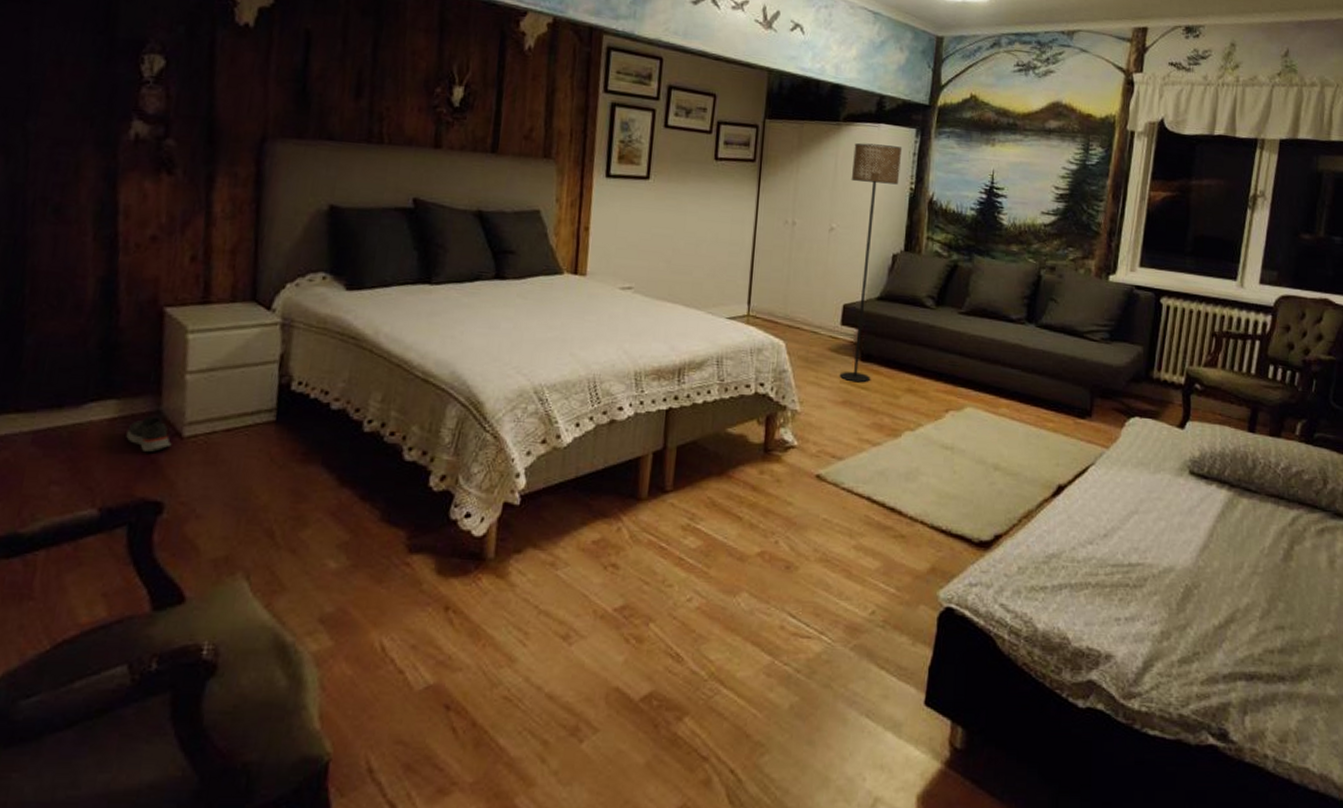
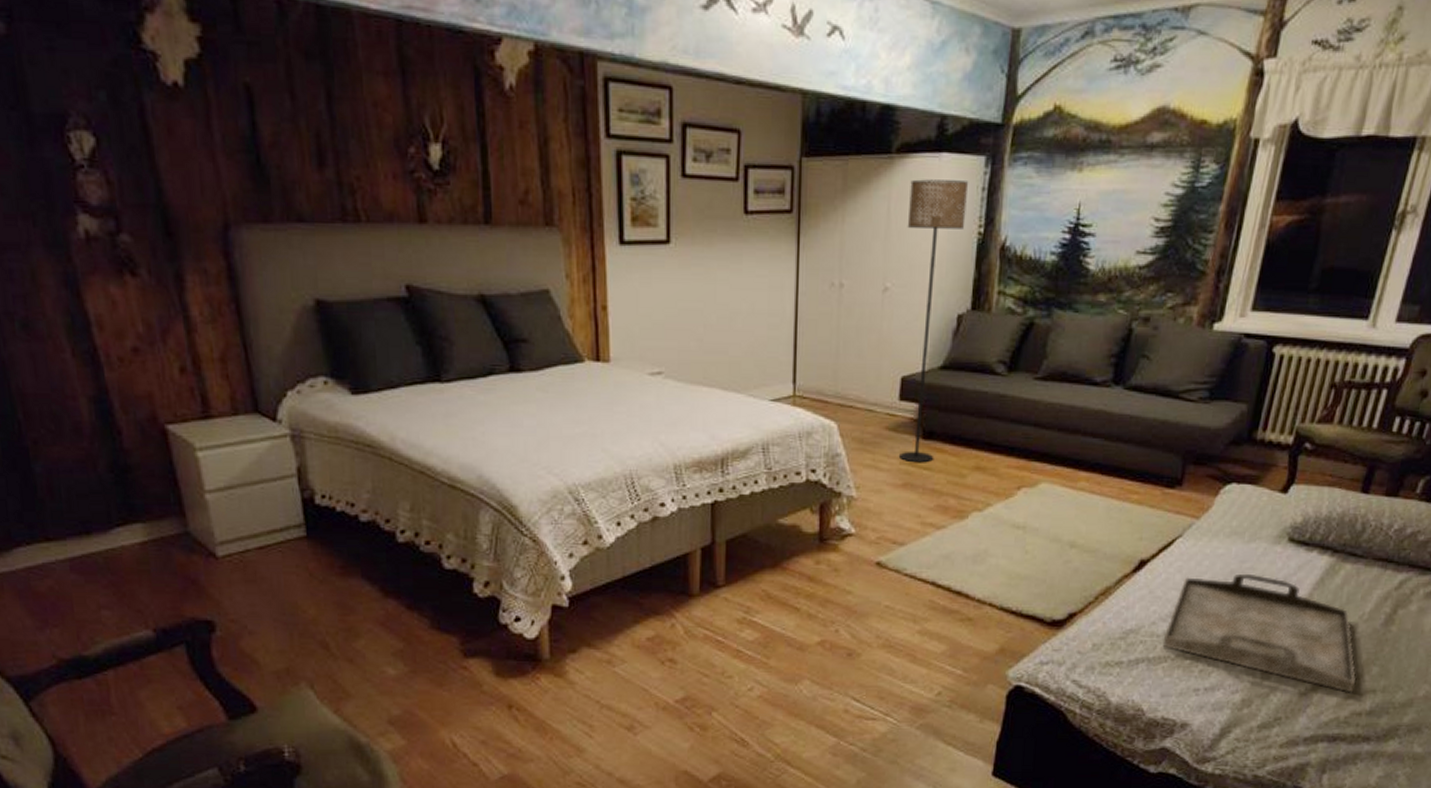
shoe: present [126,416,172,453] -> none [161,538,208,574]
serving tray: none [1083,503,1265,629] -> present [1162,573,1356,693]

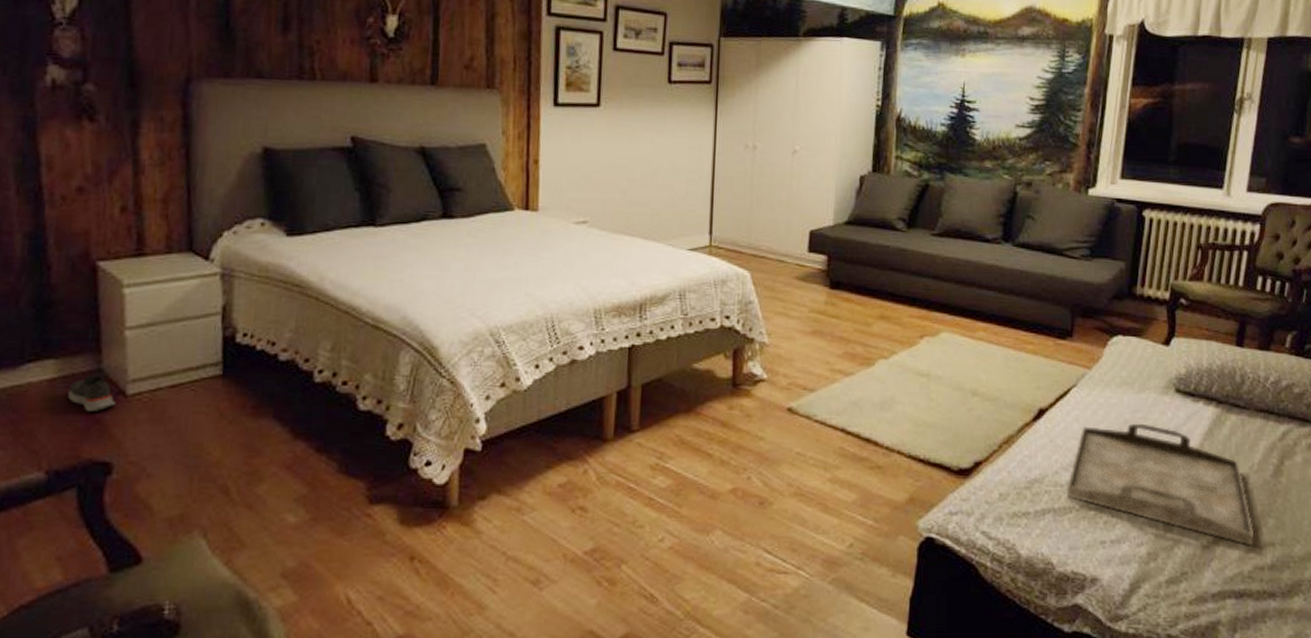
shoe: none [161,538,208,574] -> present [68,375,116,413]
floor lamp: present [900,179,969,463] -> none [809,58,867,312]

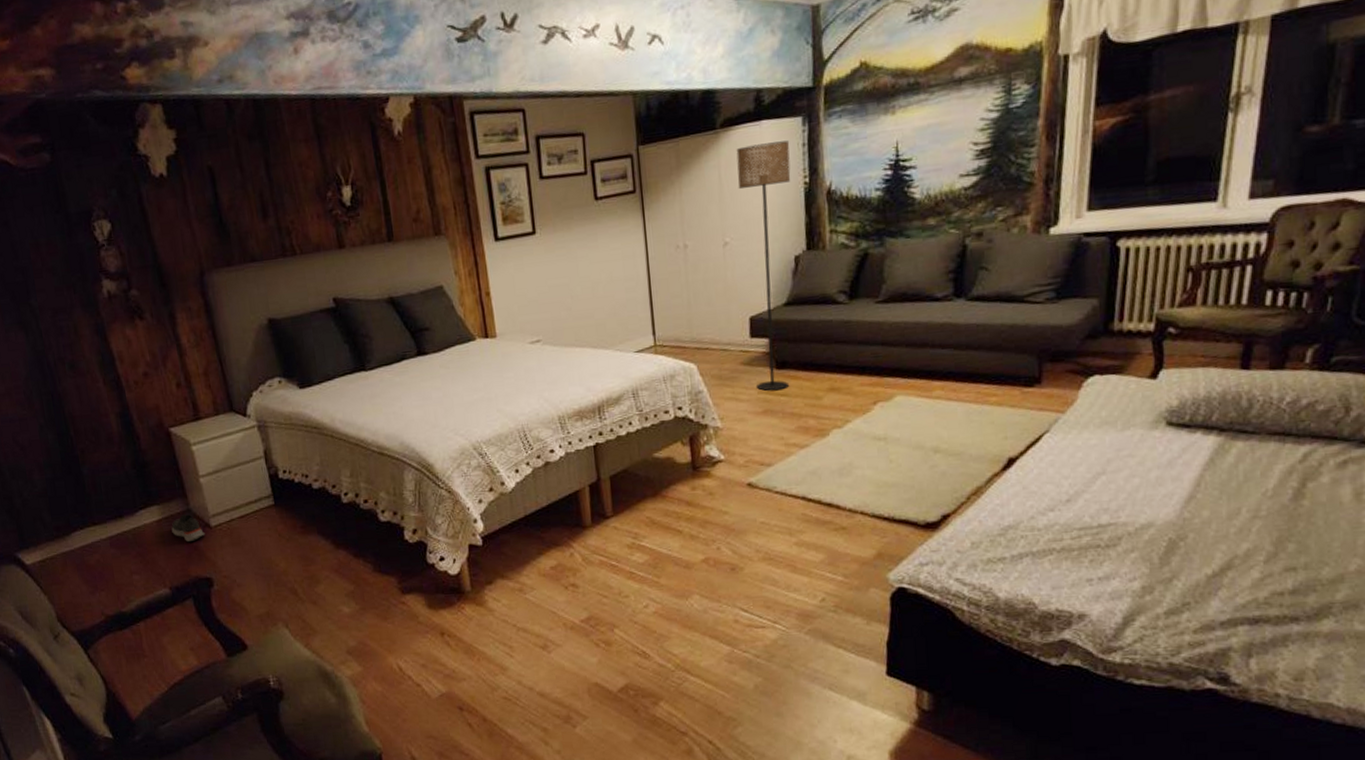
floor lamp: none [809,58,867,312] -> present [736,140,791,391]
serving tray: present [1066,423,1255,546] -> none [1044,460,1271,573]

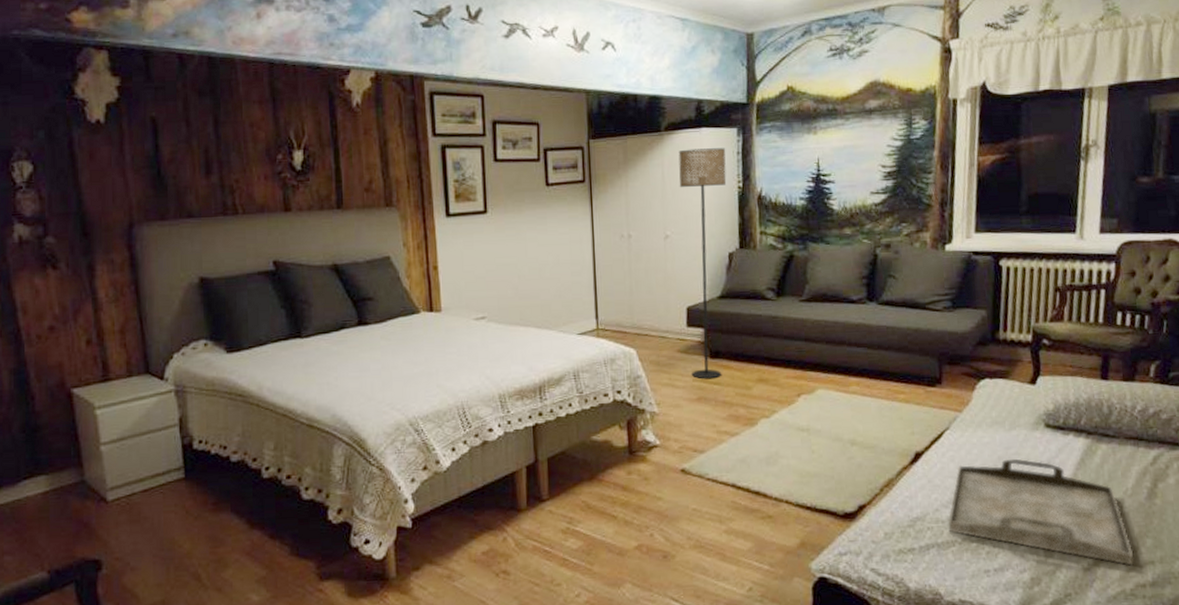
shoe: present [171,514,205,543] -> none [59,486,99,519]
serving tray: none [1044,460,1271,573] -> present [947,458,1134,566]

